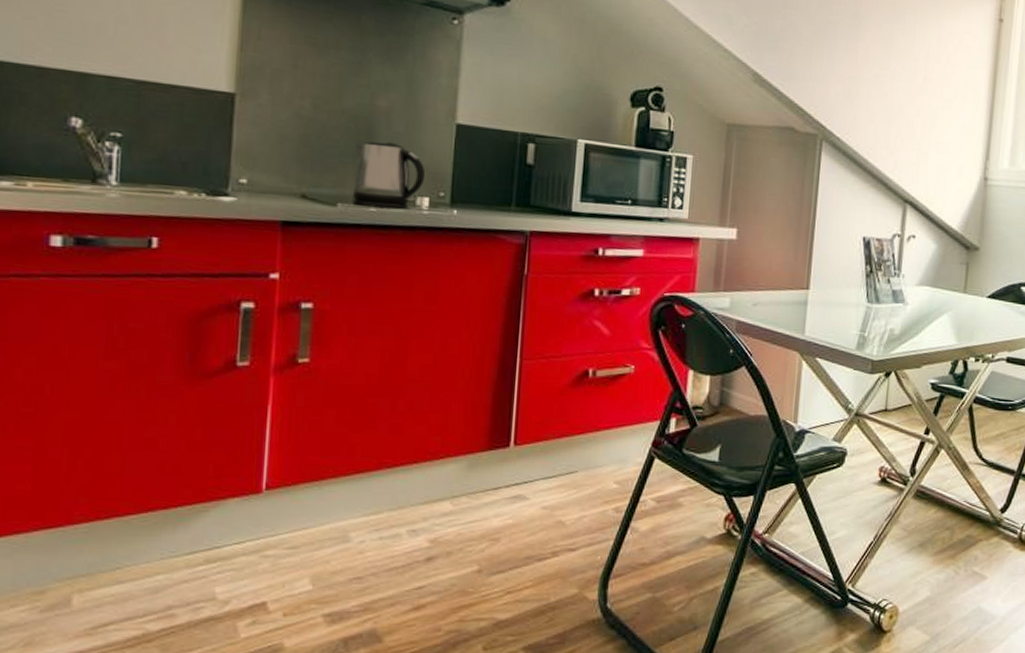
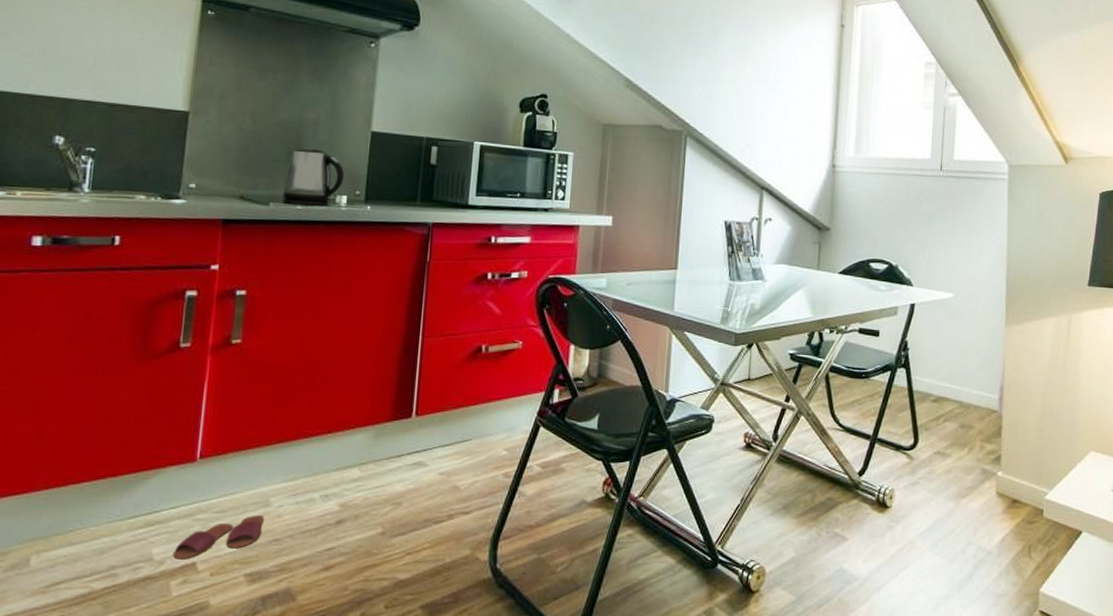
slippers: none [240,551,343,599] -> present [173,514,264,560]

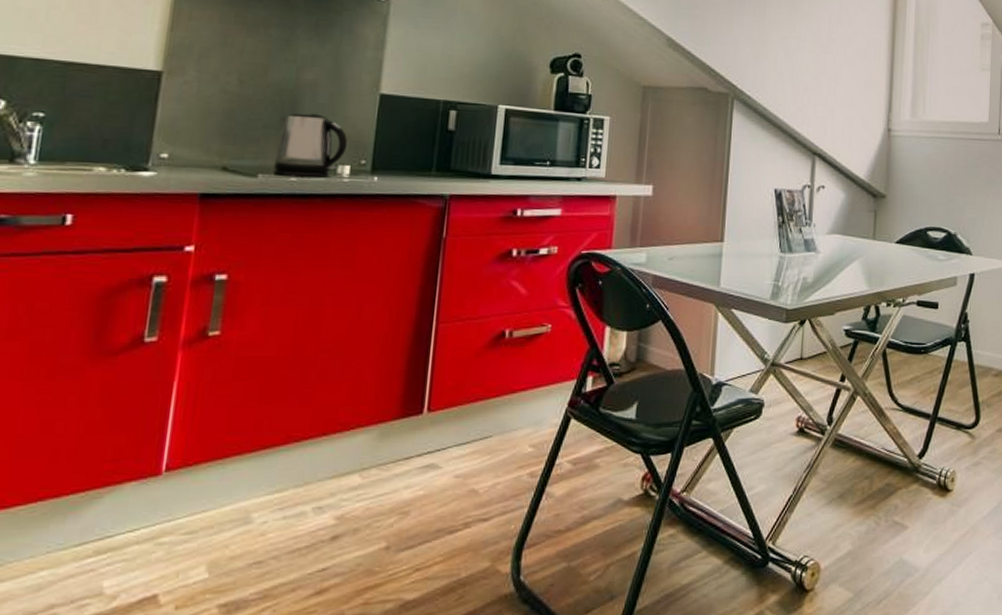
slippers: present [173,514,264,560] -> none [129,533,244,592]

